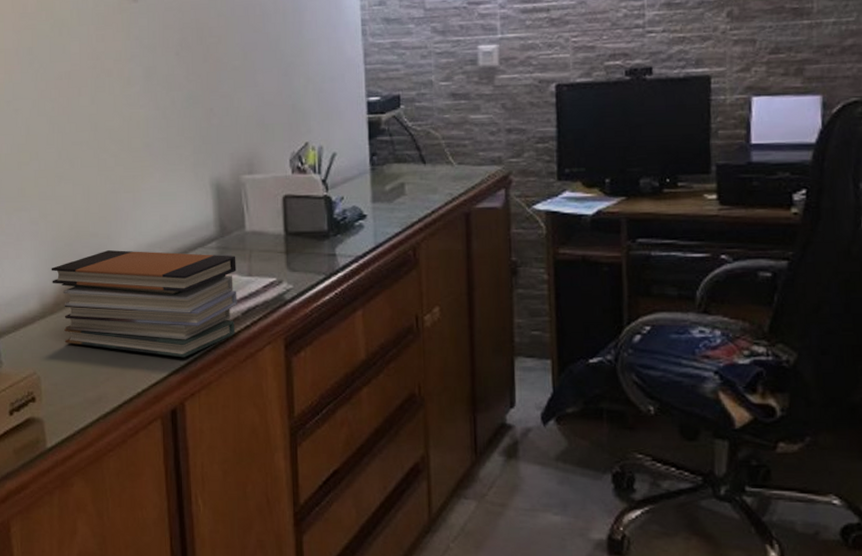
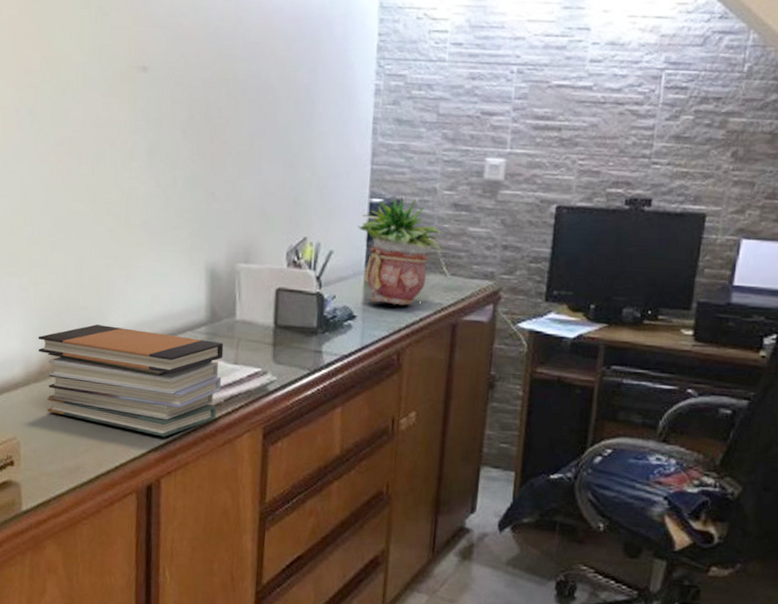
potted plant: none [358,92,447,200] -> present [357,195,445,306]

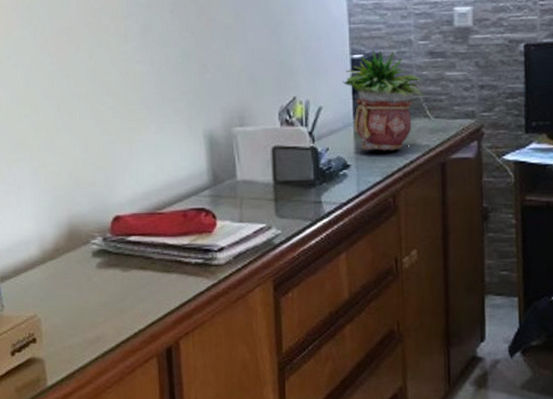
book stack: present [38,324,224,437] -> none [50,198,229,299]

